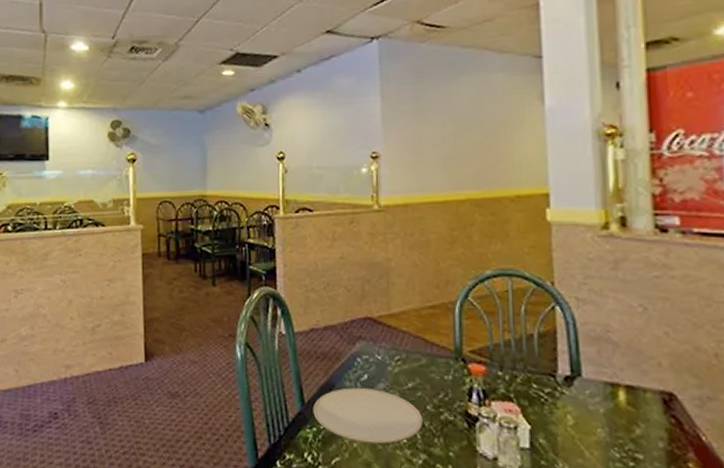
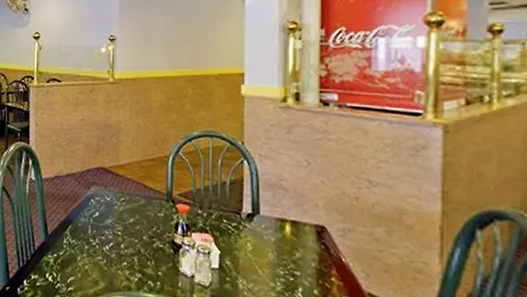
plate: present [313,388,423,445] -> none [54,223,139,267]

